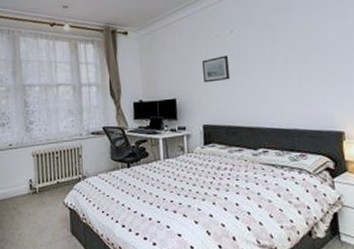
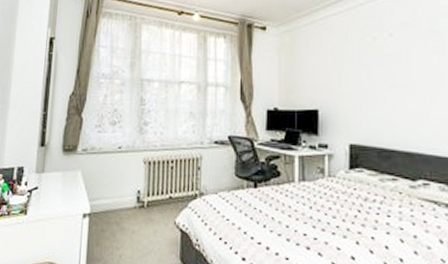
wall art: present [202,55,231,83] -> none [353,63,387,94]

